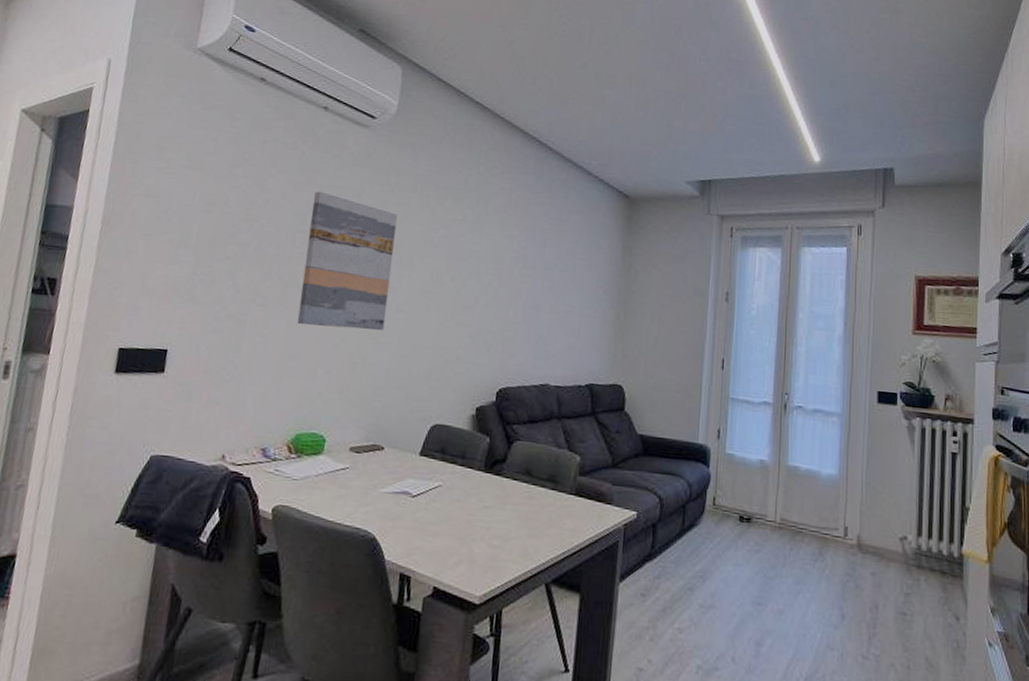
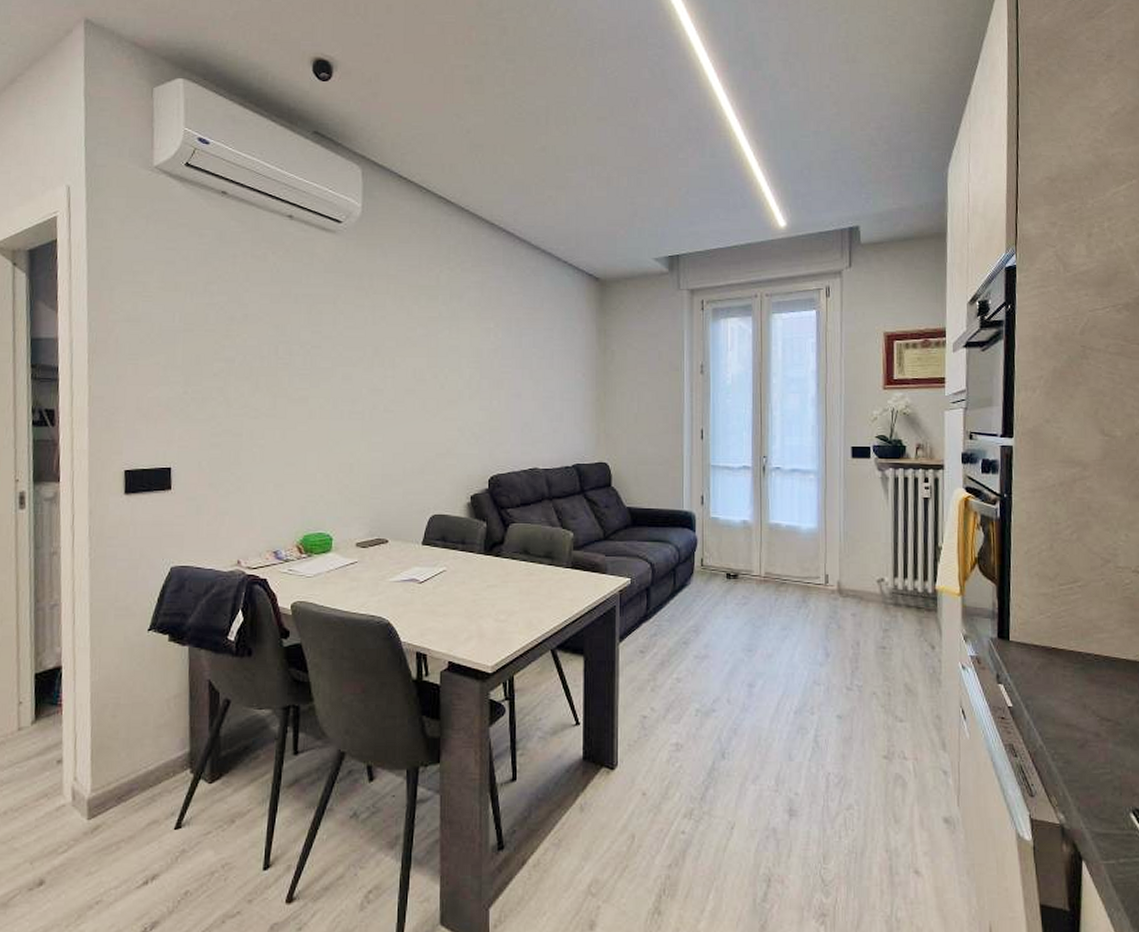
wall art: present [296,191,398,330] -> none [290,301,375,433]

